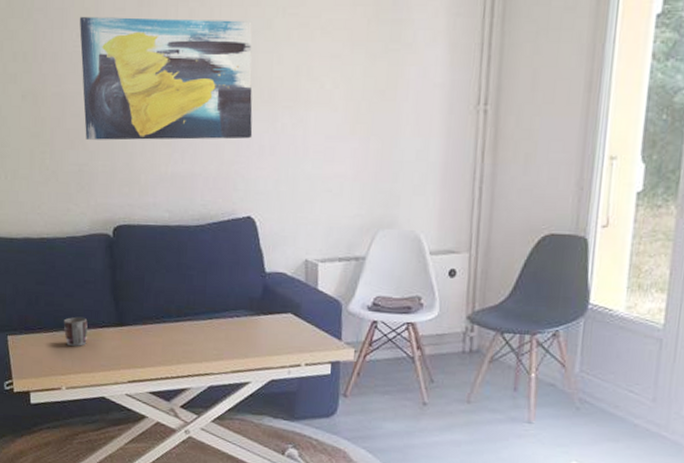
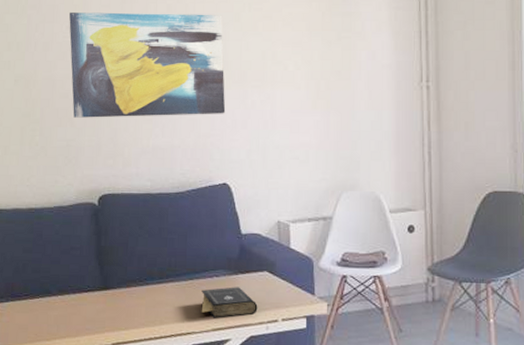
mug: present [63,316,88,346] -> none [49,282,73,311]
book: none [220,328,280,361] -> present [201,287,258,319]

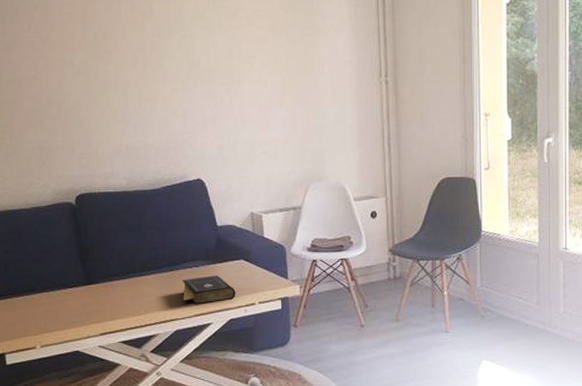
wall art: present [69,12,226,118] -> none [30,11,196,119]

